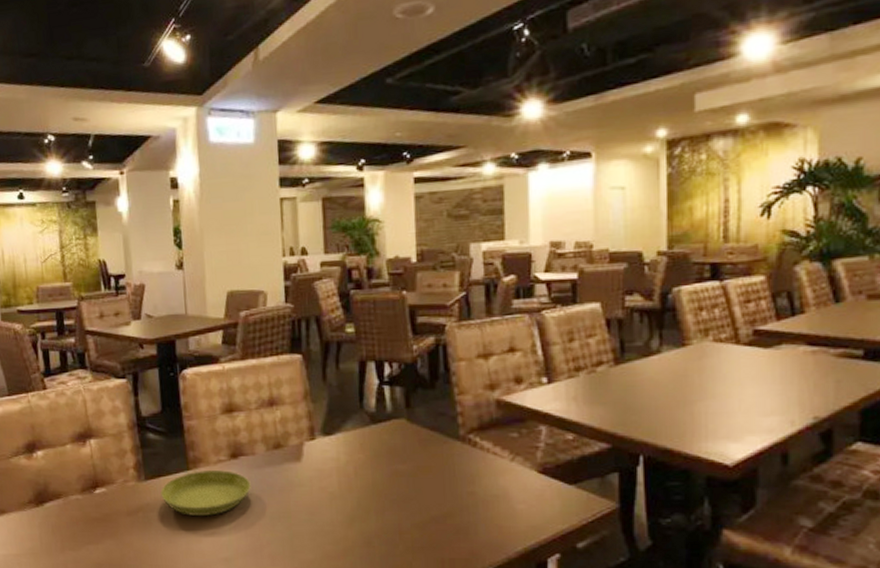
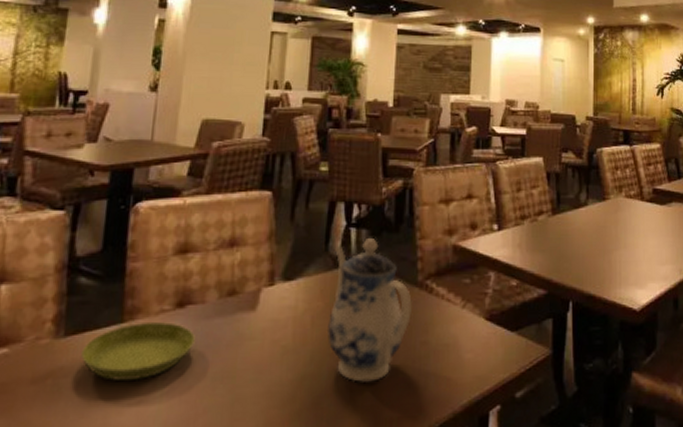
teapot: none [370,394,456,526] -> present [326,237,412,382]

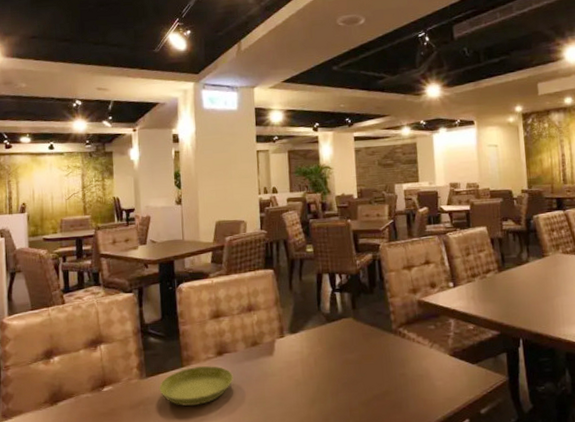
teapot: present [326,237,412,382] -> none [326,298,391,404]

